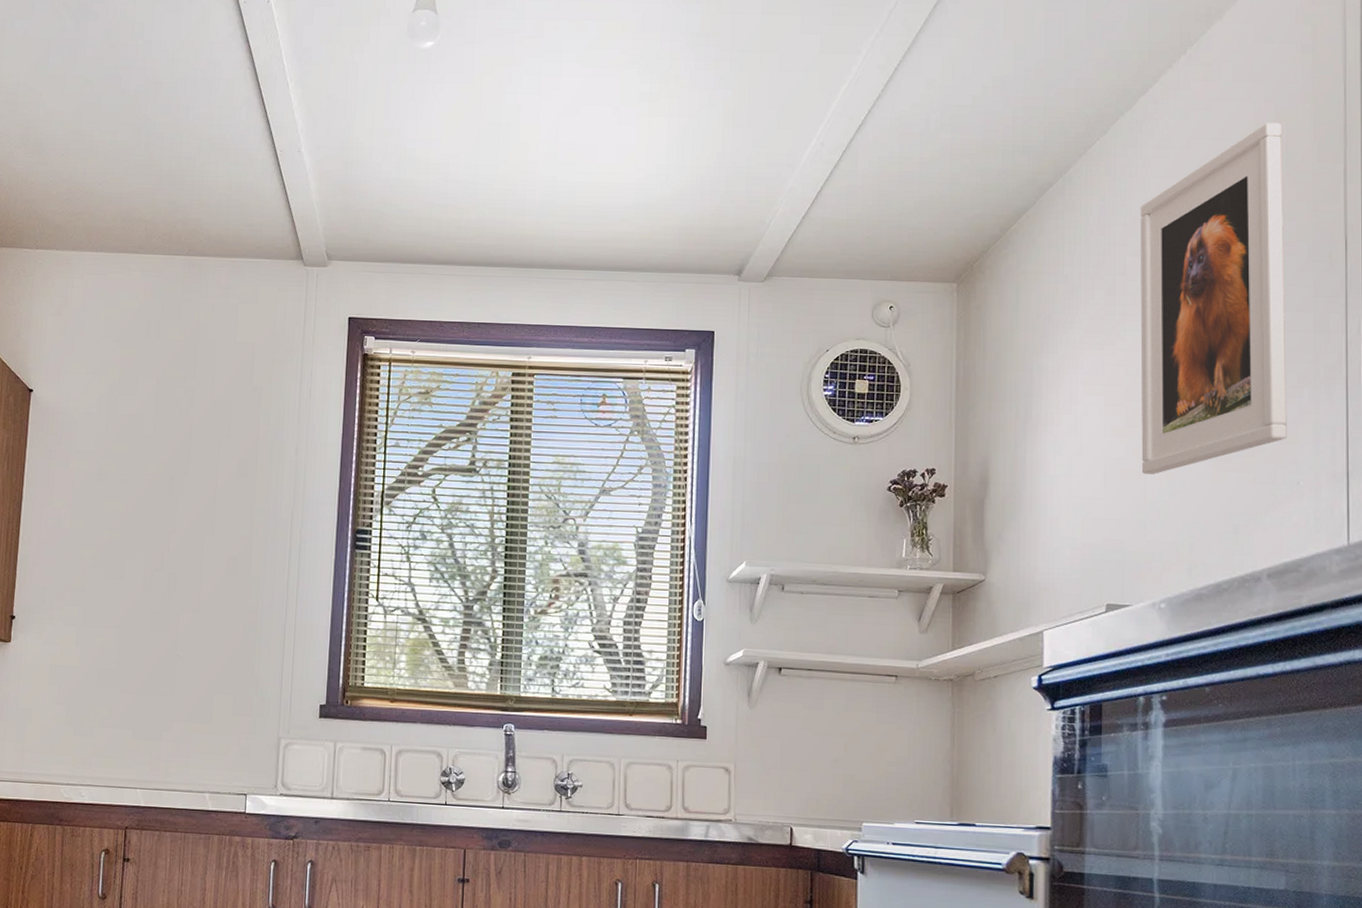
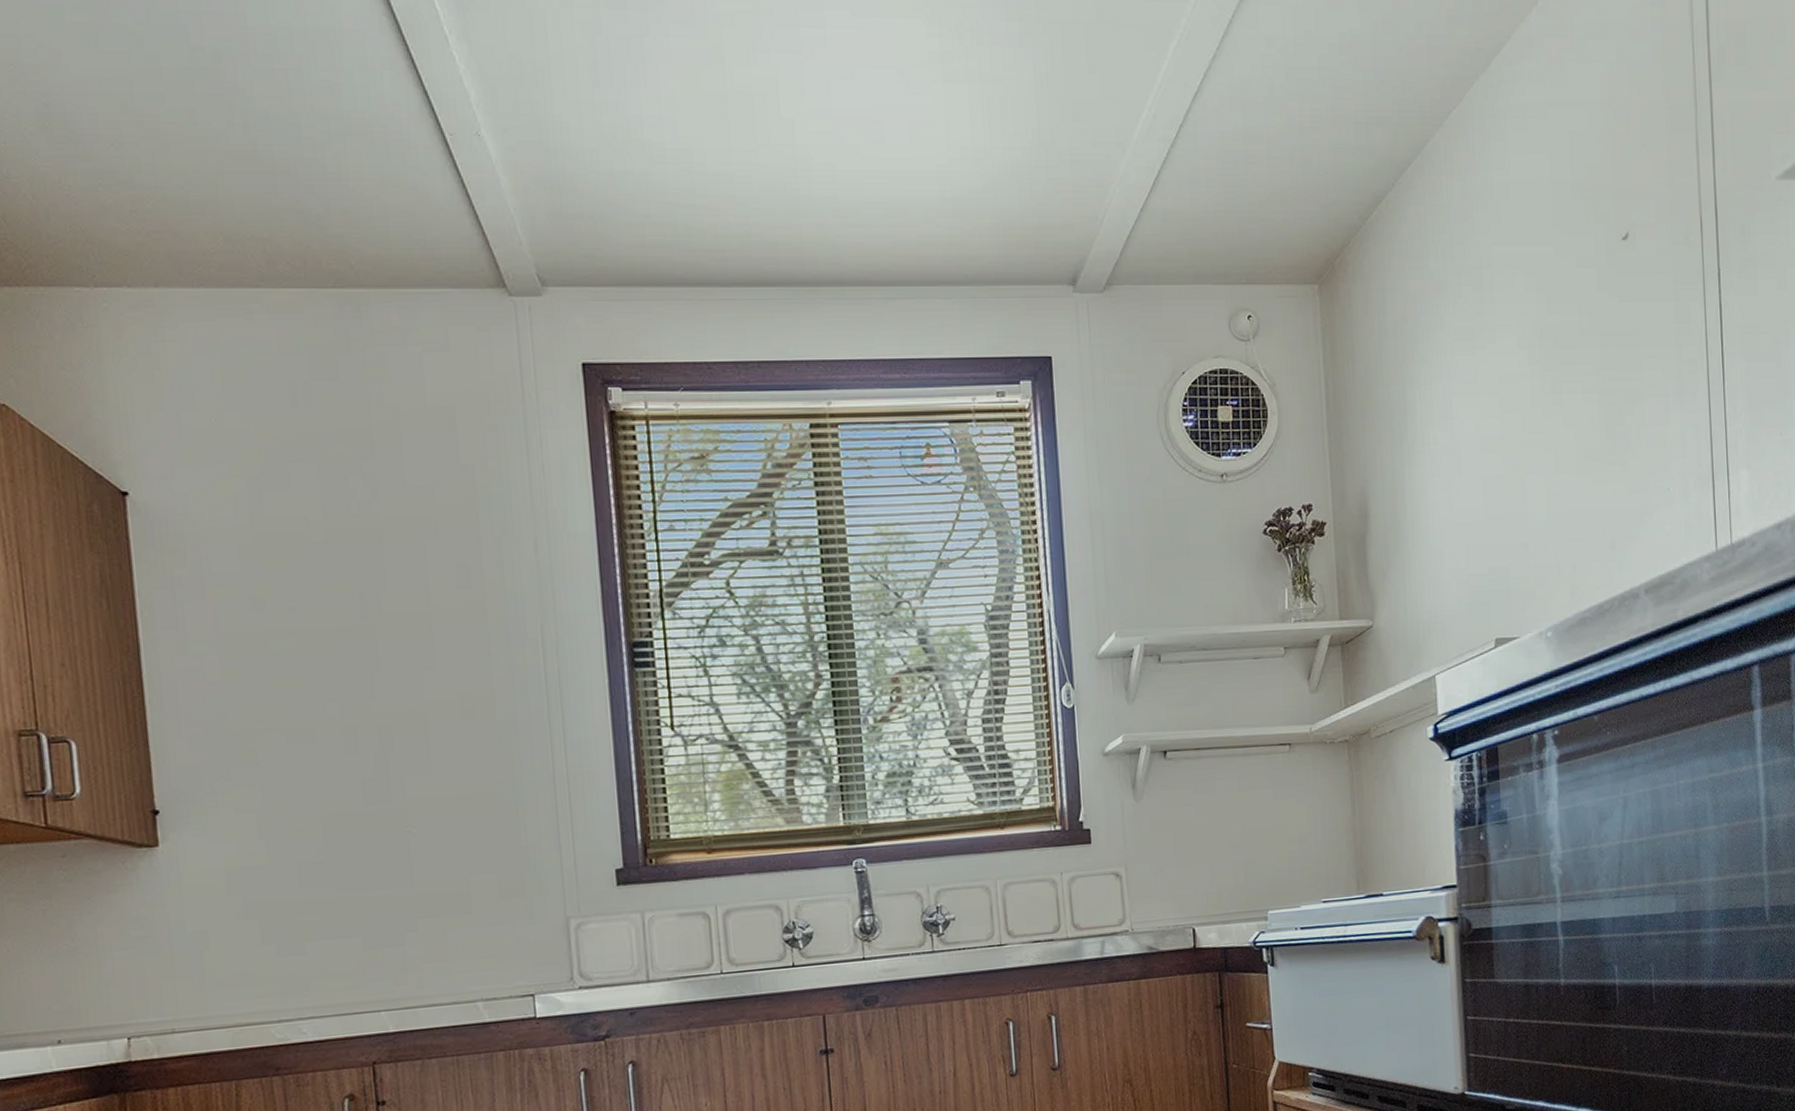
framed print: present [1140,122,1287,474] -> none [1501,86,1656,492]

